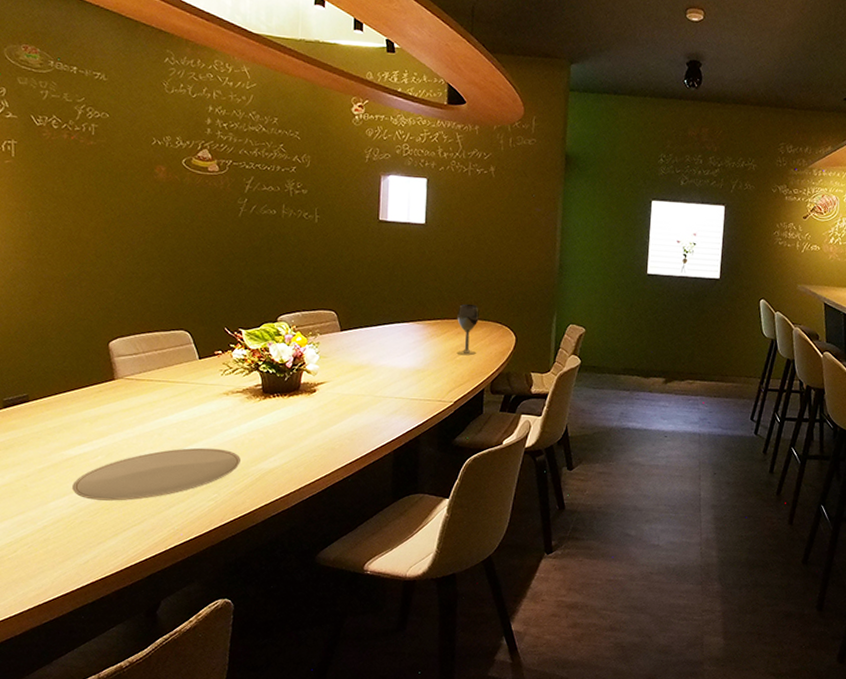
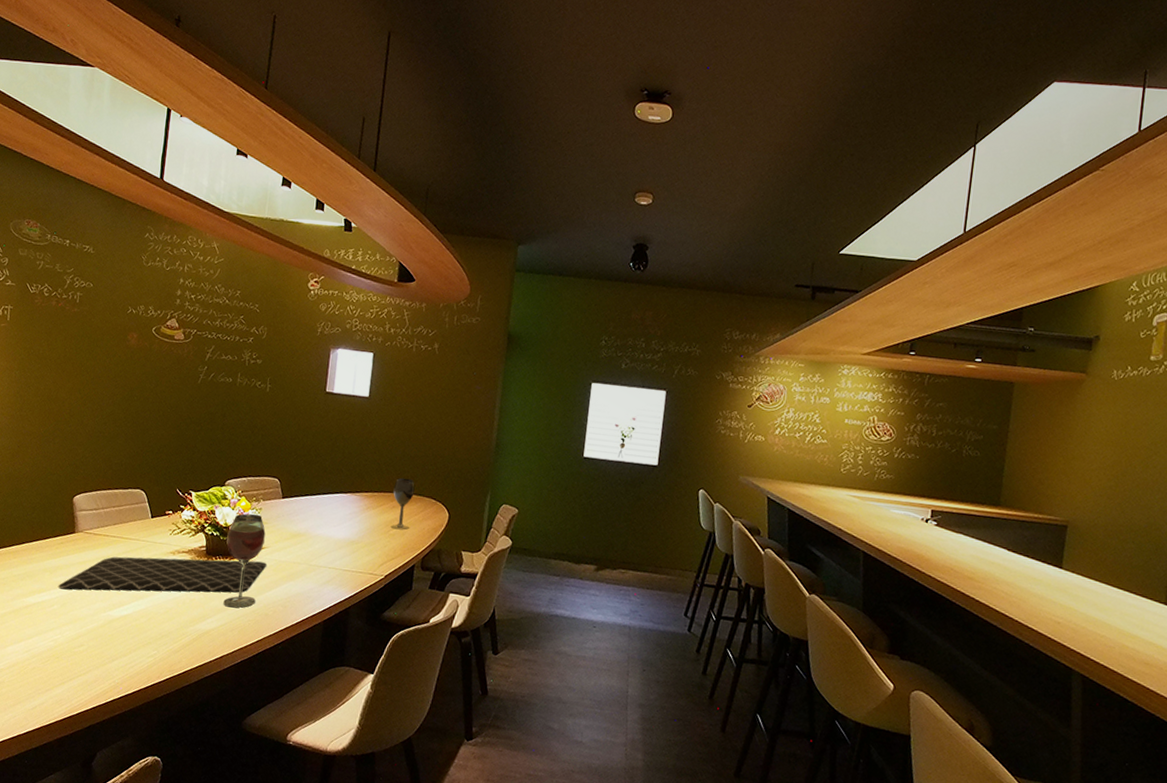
plate: present [72,447,240,501] -> none [29,603,181,651]
placemat: none [101,396,330,439] -> present [58,556,268,593]
wineglass: none [284,348,325,445] -> present [223,513,266,608]

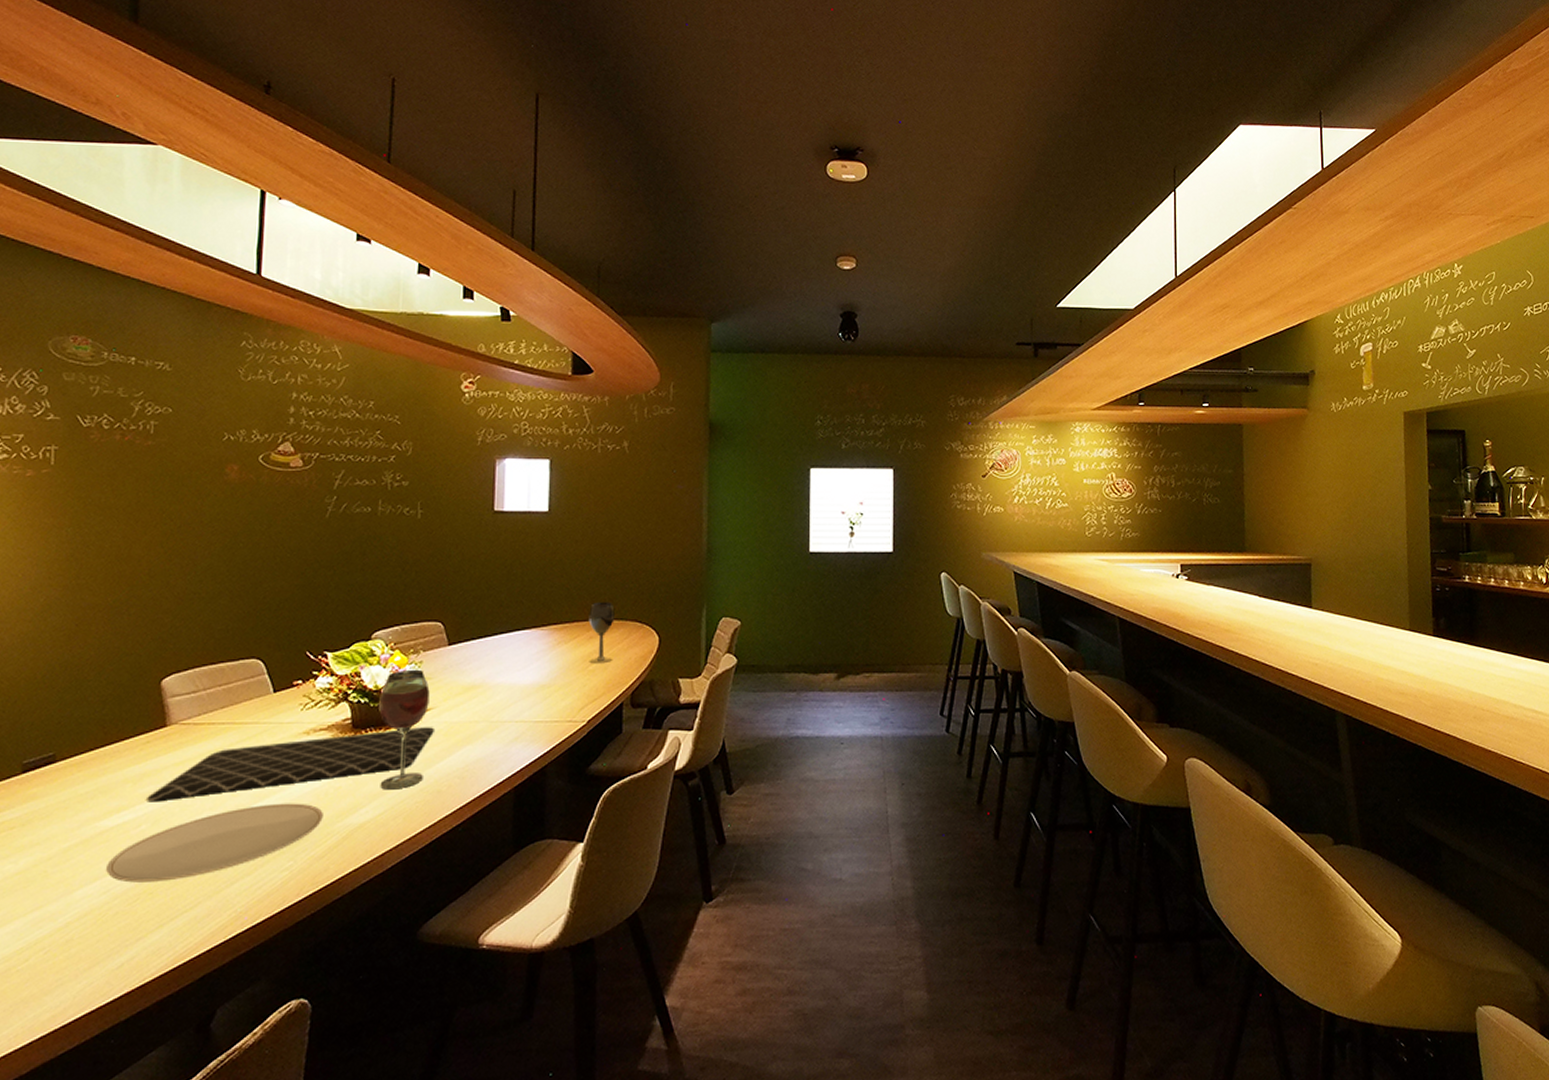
plate: none [29,603,181,651] -> present [106,803,323,883]

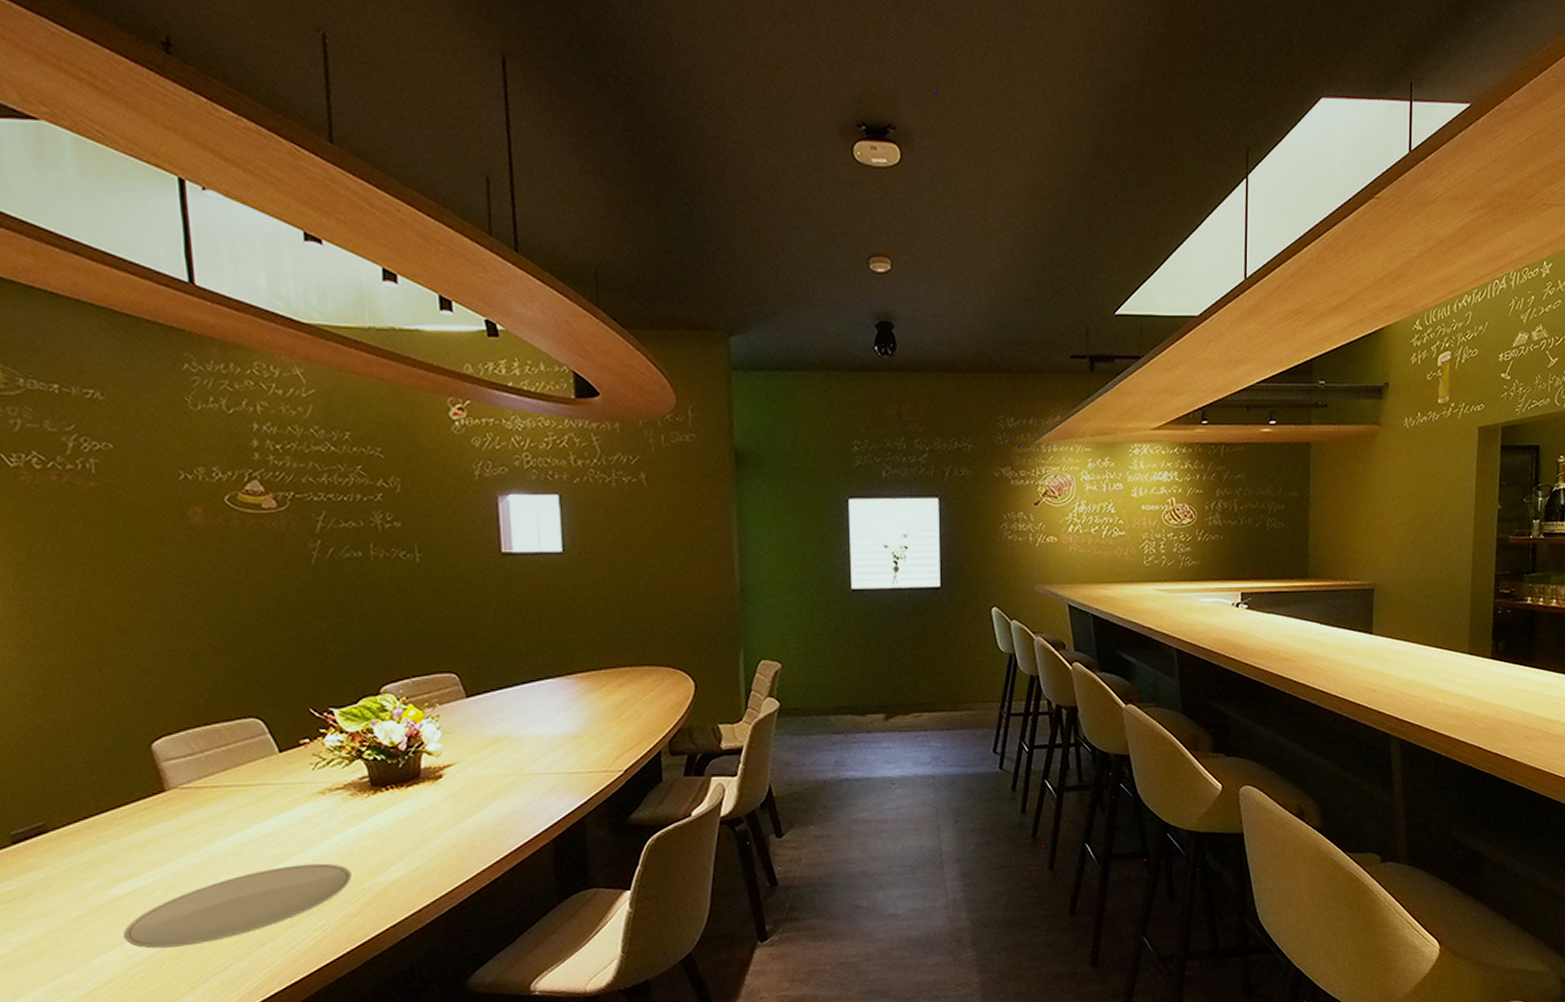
placemat: present [147,727,436,802] -> none [156,782,462,869]
wineglass: present [379,669,430,790] -> none [397,723,454,847]
wine glass: present [588,601,615,664] -> none [616,647,647,712]

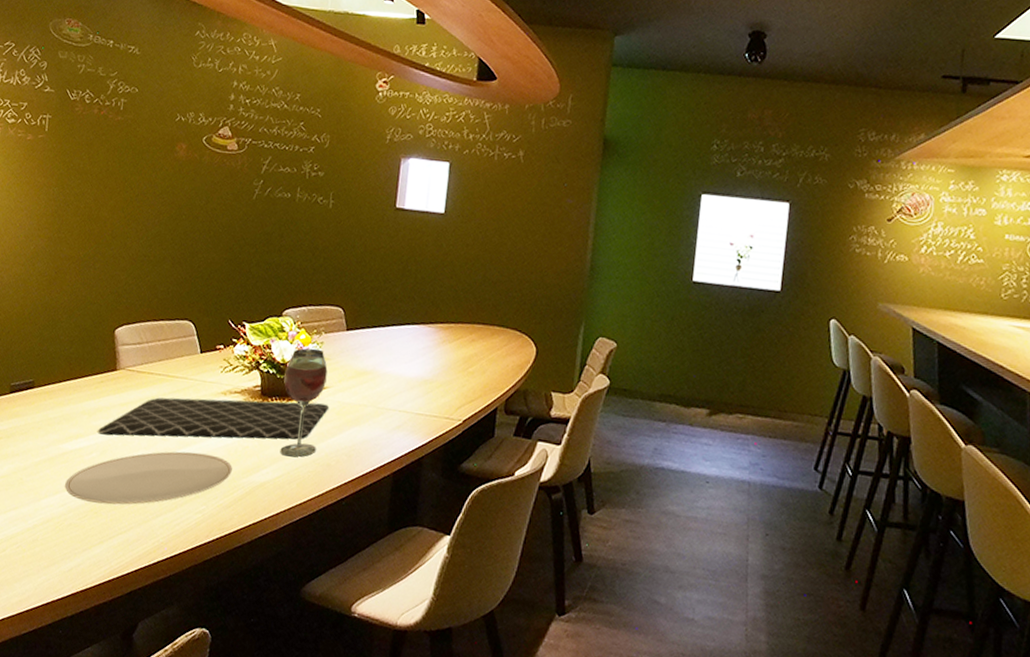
placemat: none [156,782,462,869] -> present [98,397,330,439]
wineglass: none [397,723,454,847] -> present [280,348,328,457]

